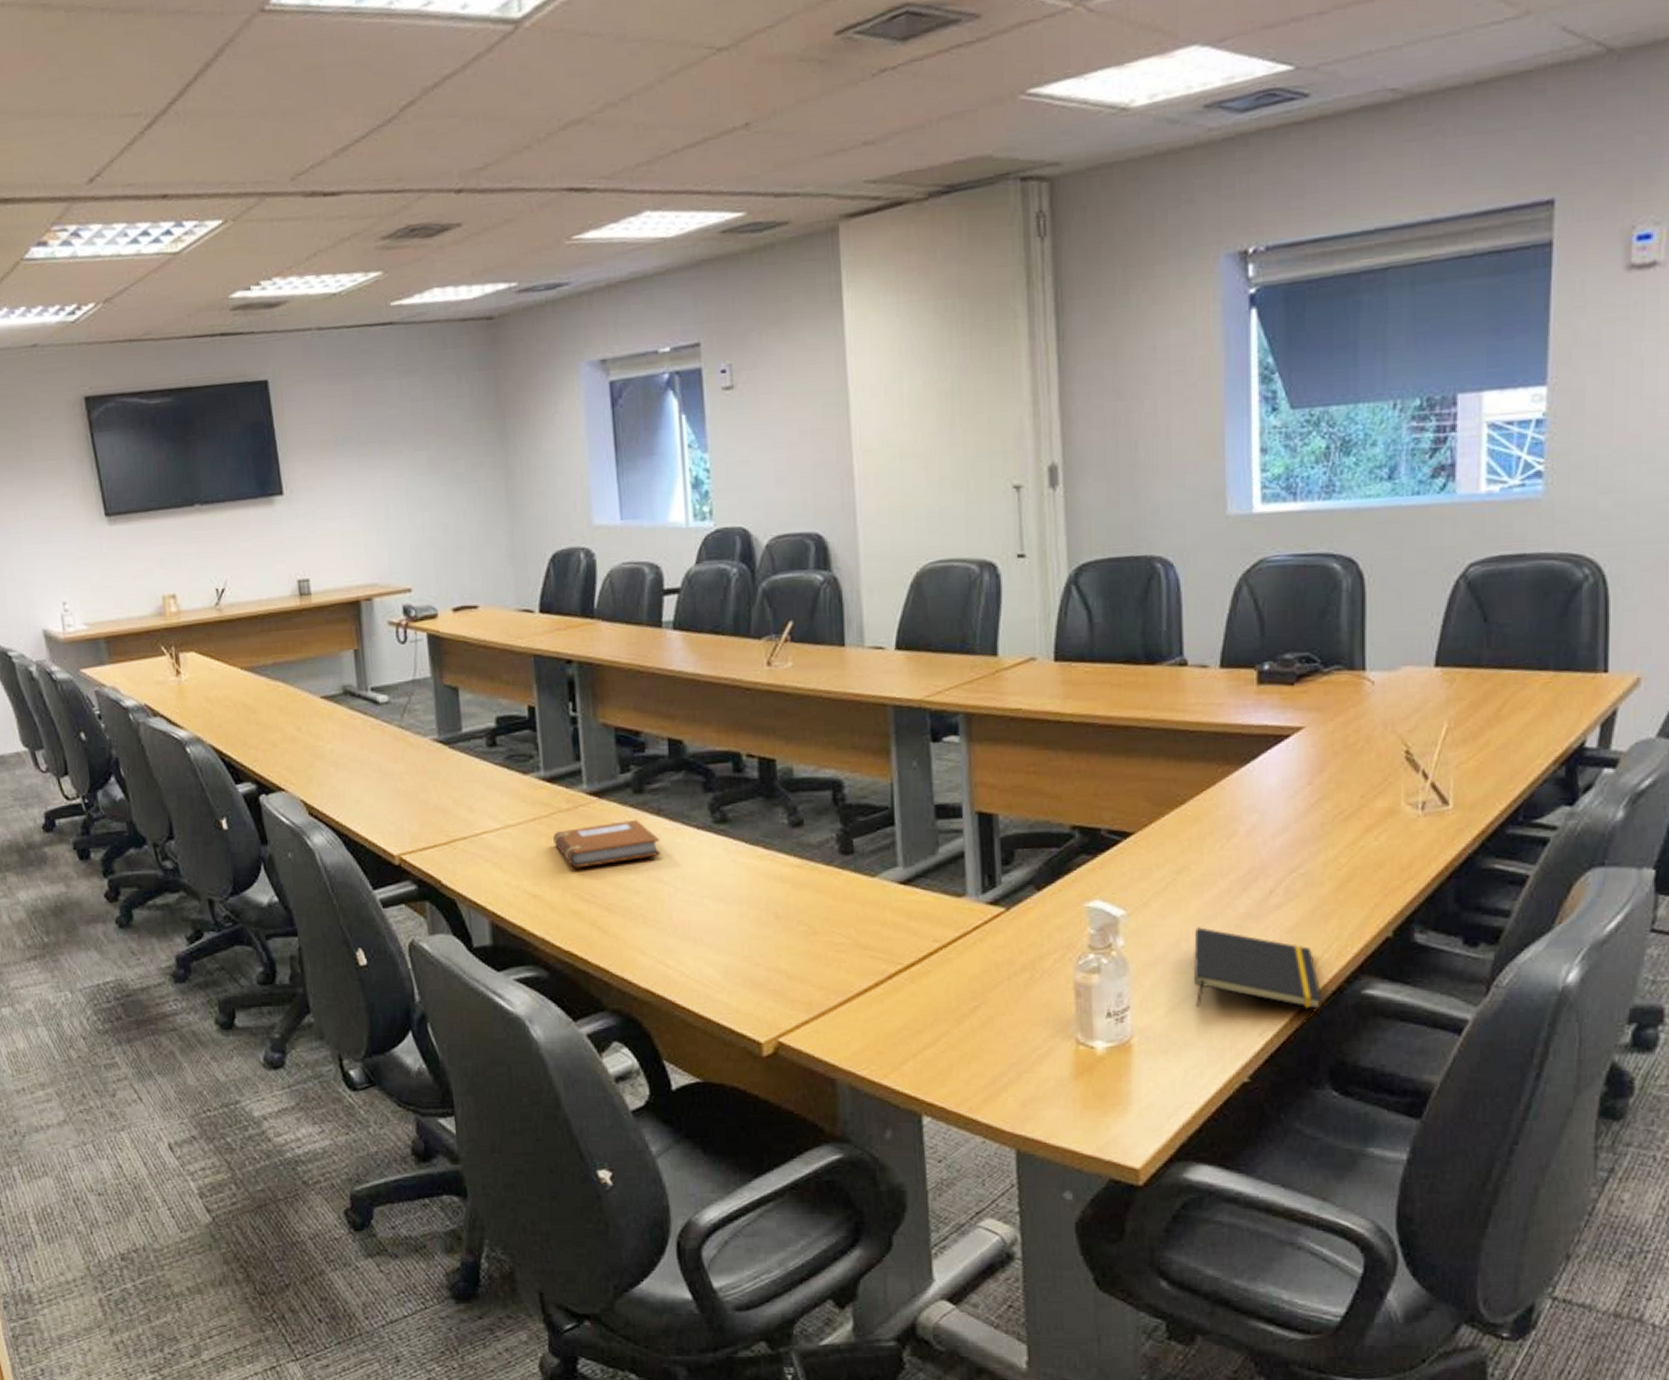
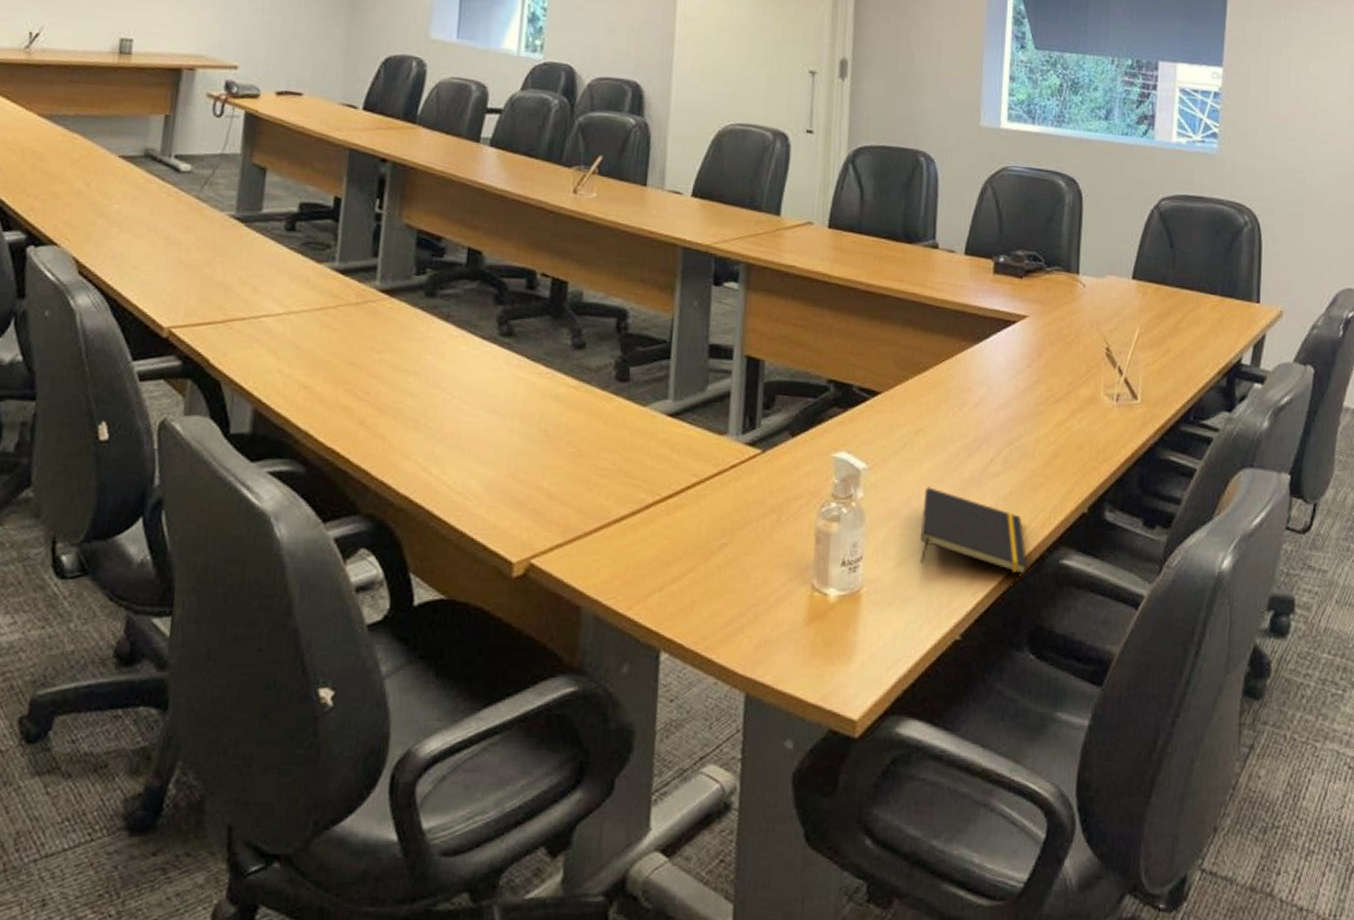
notebook: present [553,819,662,869] -> none [335,322,444,364]

